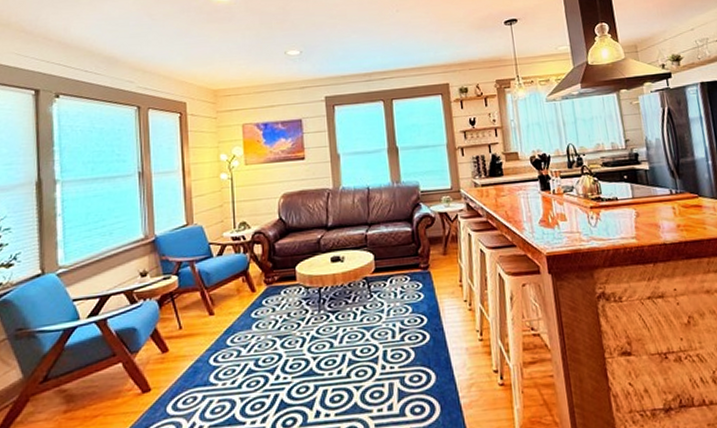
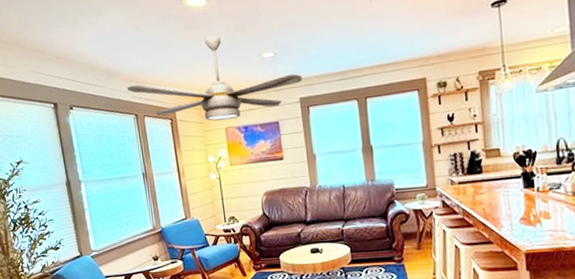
ceiling fan: none [131,30,328,117] -> present [127,36,302,121]

